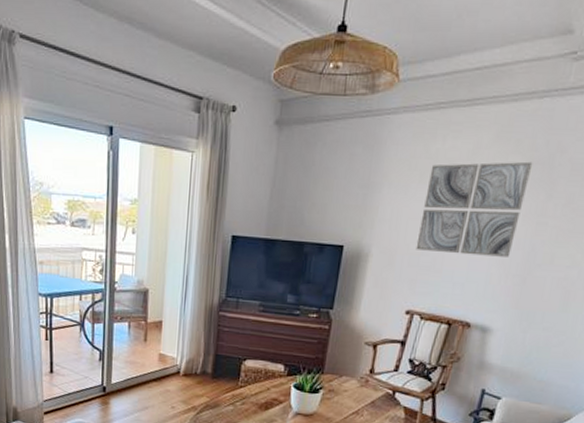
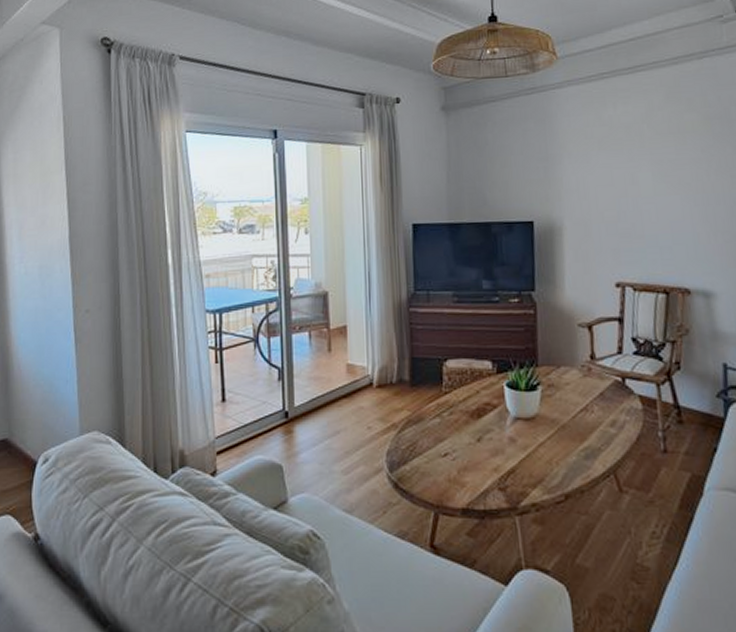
wall art: present [415,161,533,257] -> none [608,117,713,217]

